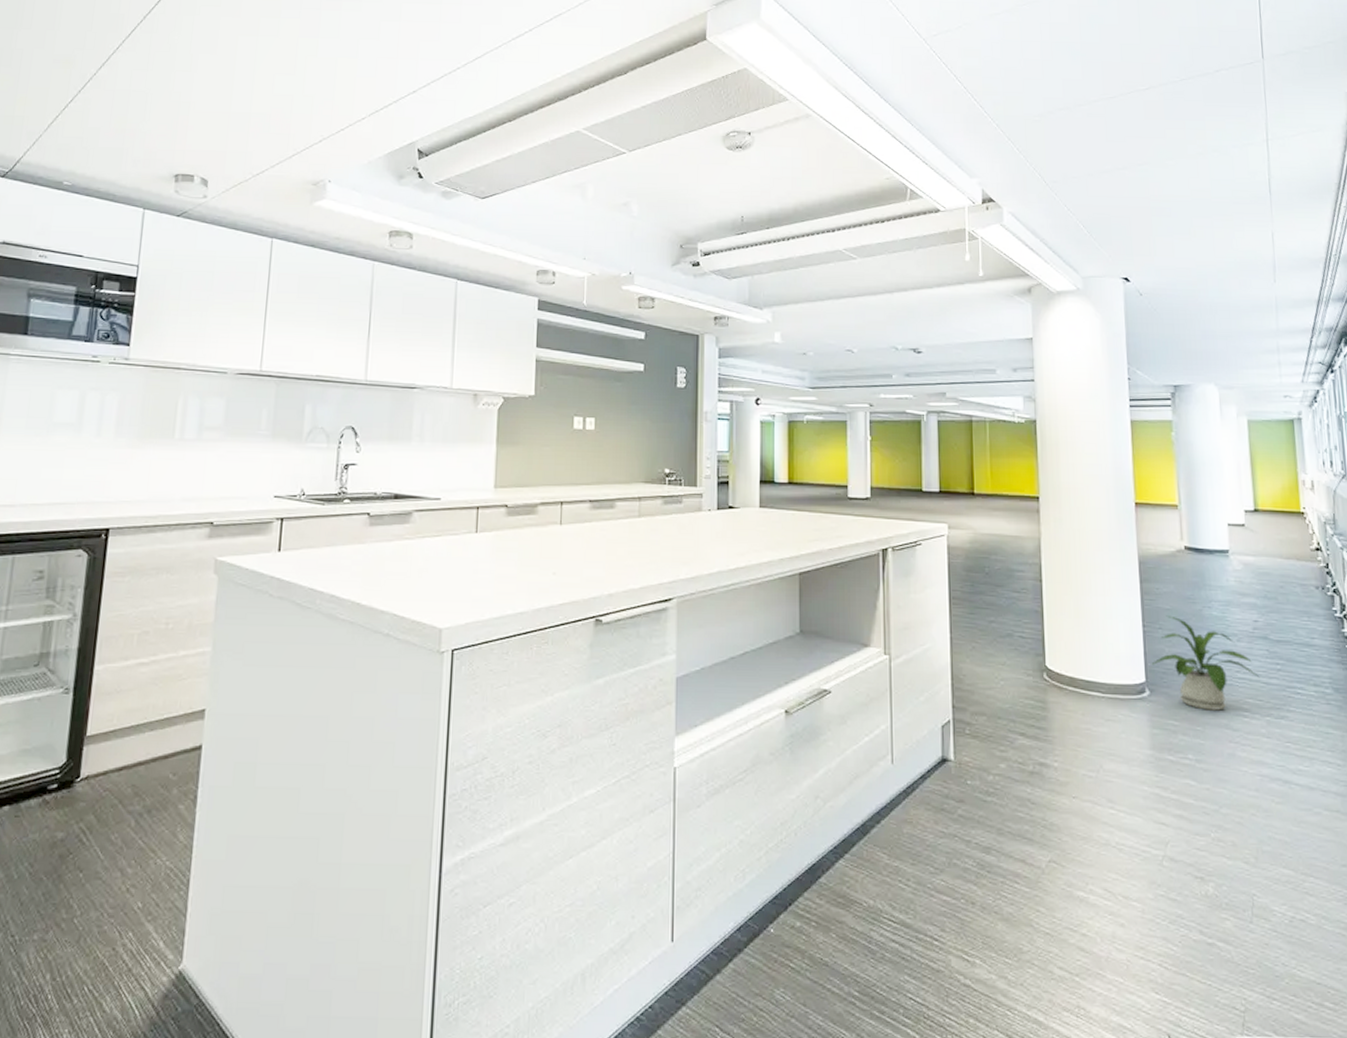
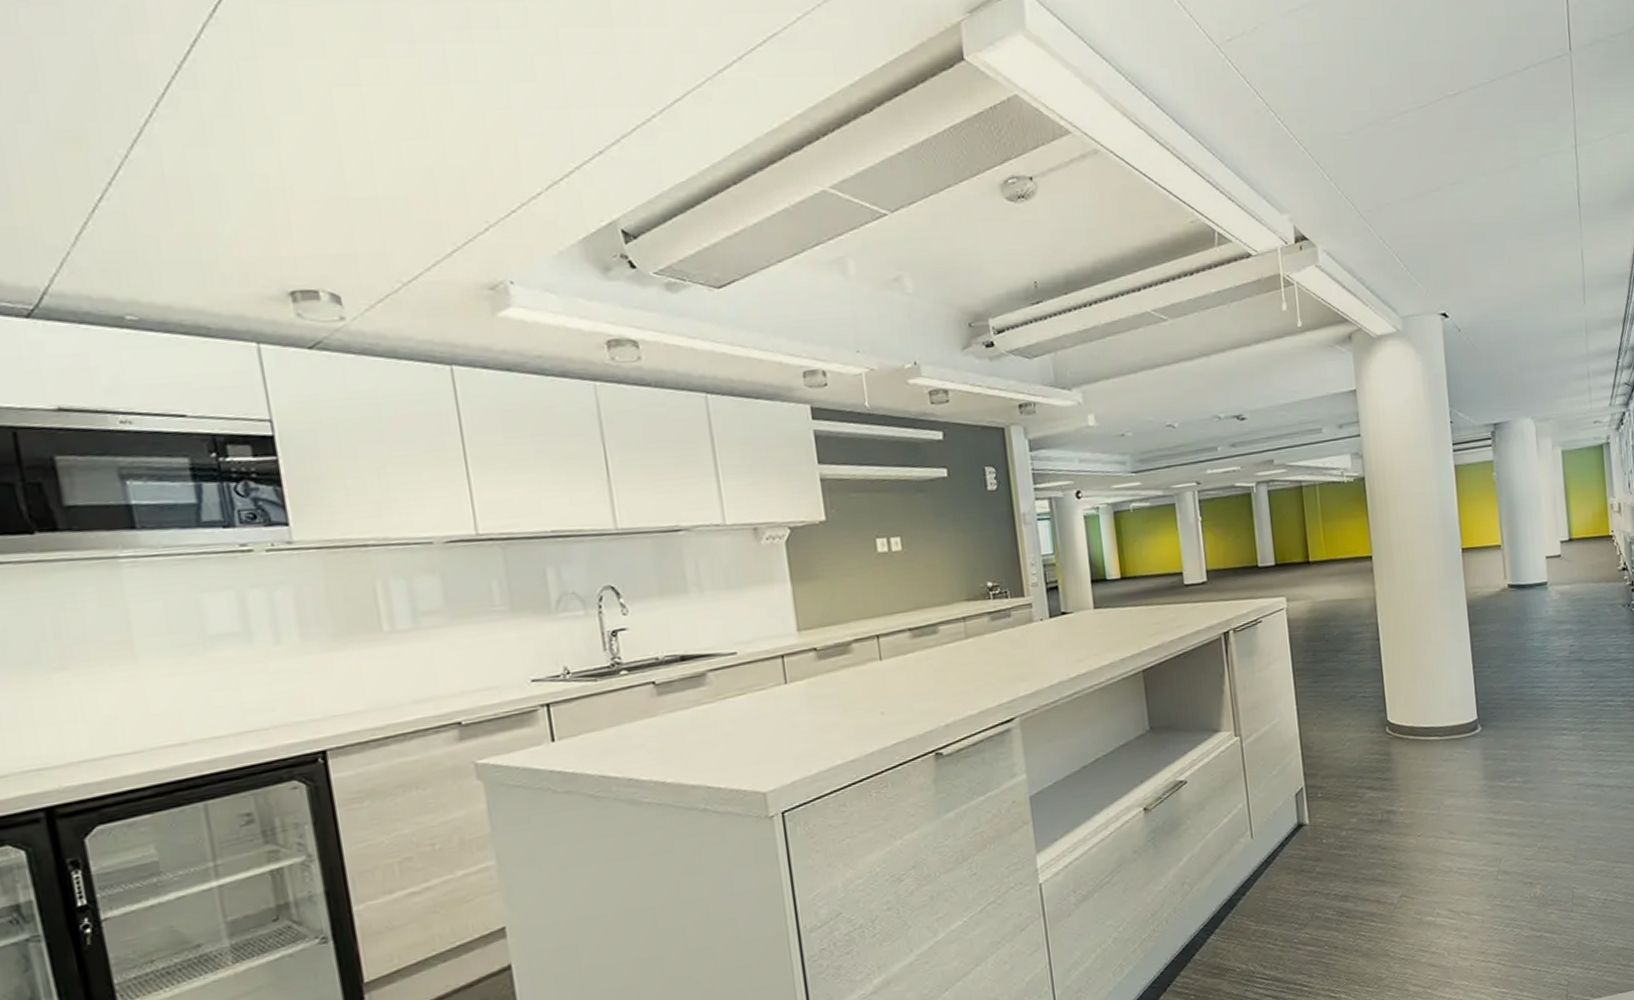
house plant: present [1150,615,1260,711] -> none [1481,653,1576,736]

